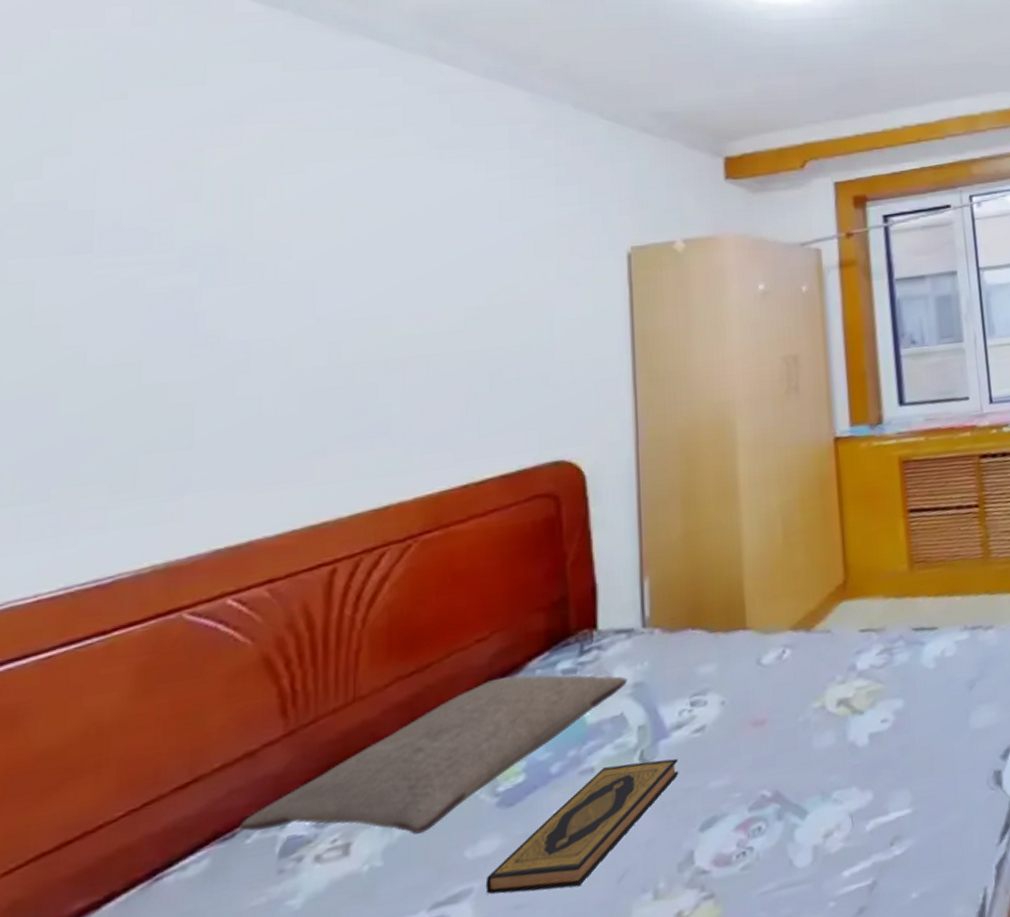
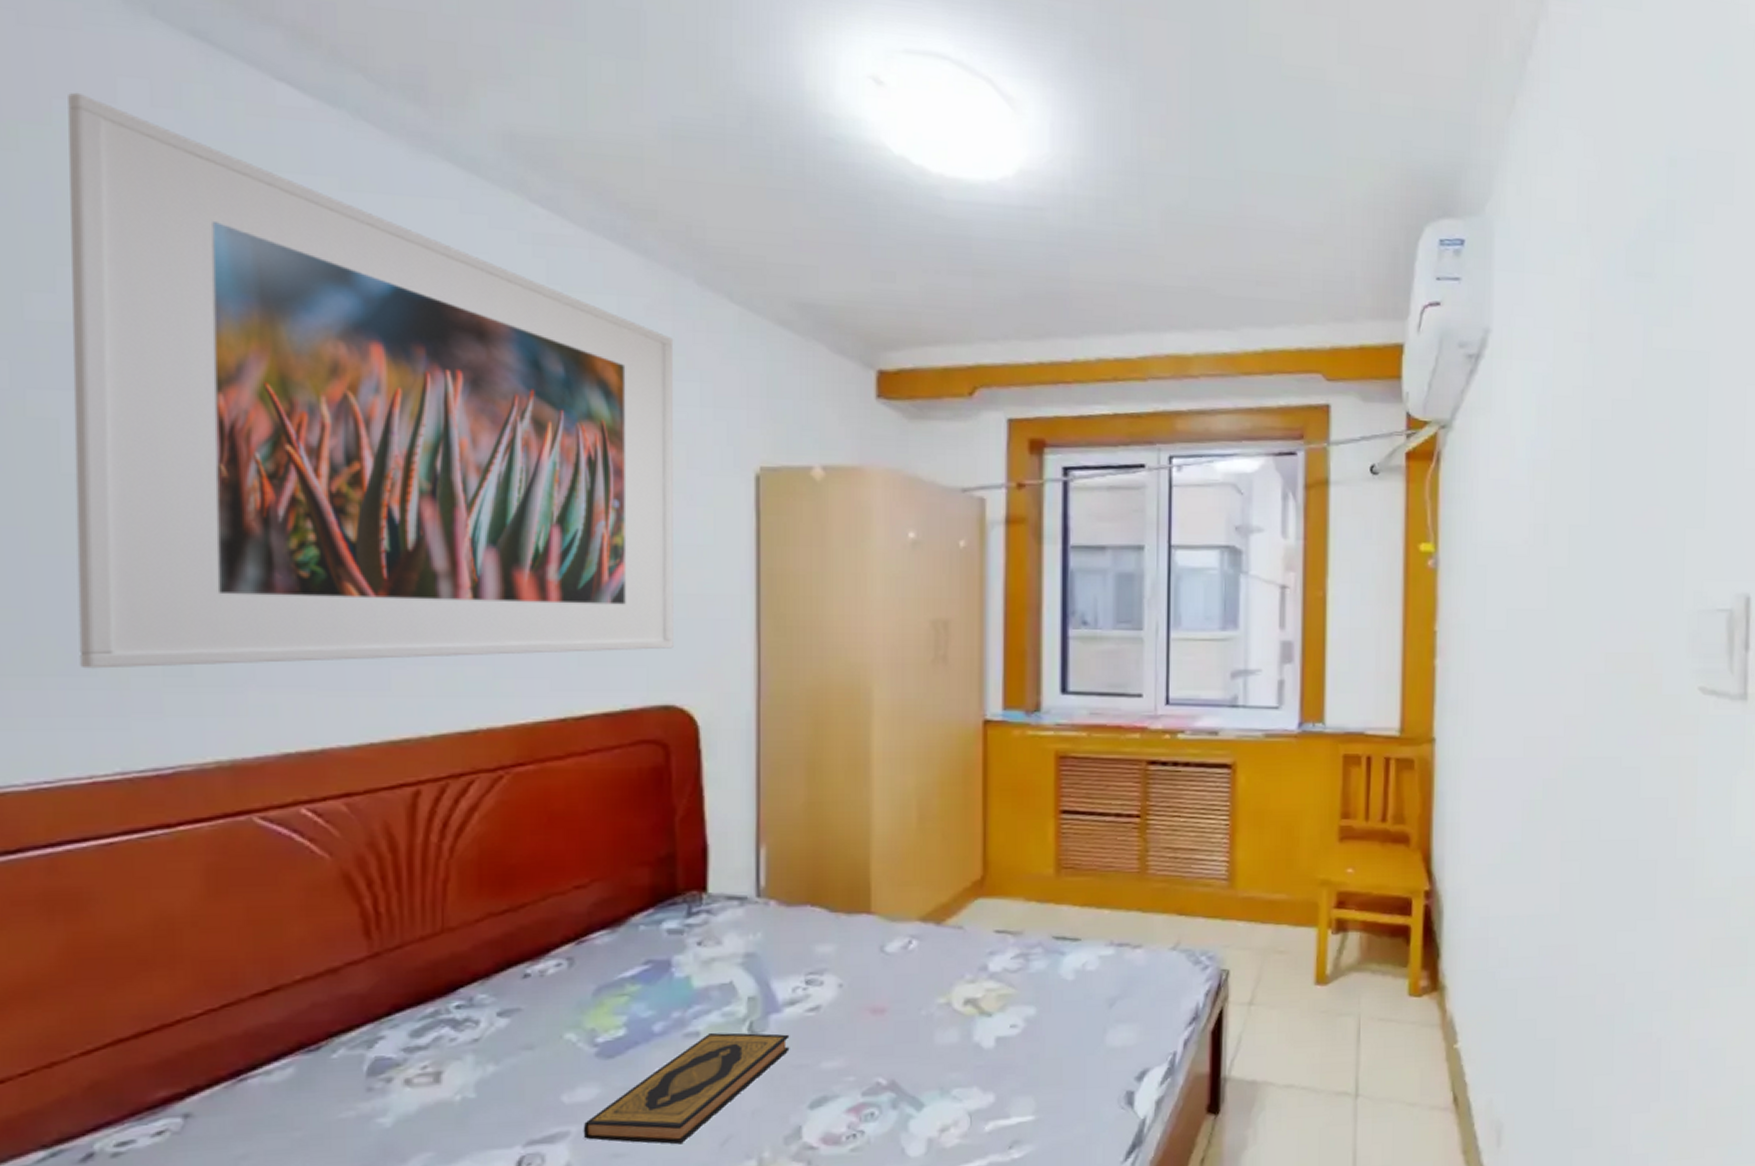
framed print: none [34,22,562,496] -> present [68,92,674,669]
pillow: present [239,675,627,835] -> none [324,929,738,1072]

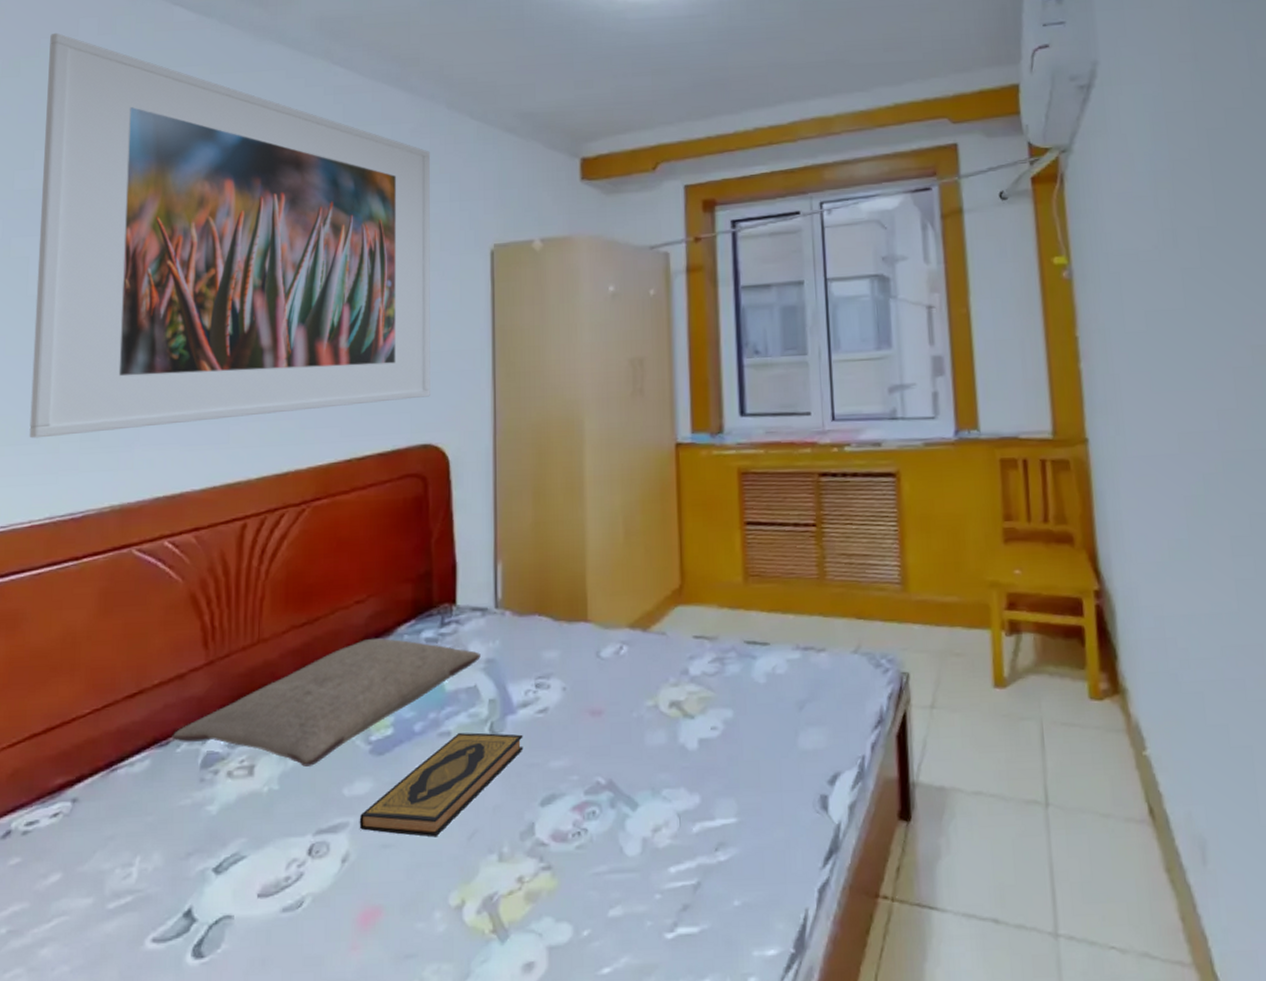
pillow: none [324,929,738,1072] -> present [172,638,481,767]

